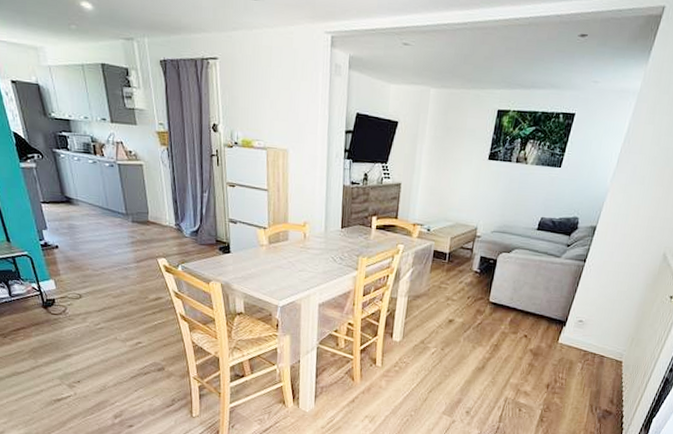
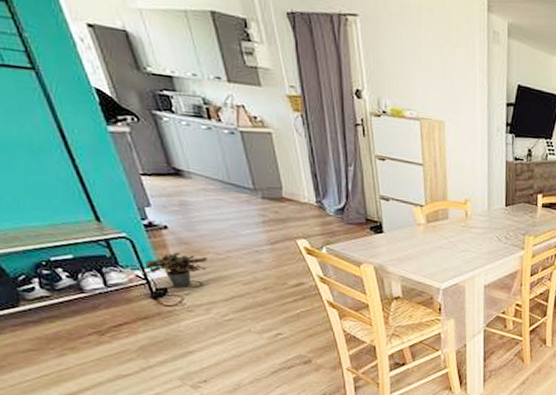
potted plant: none [38,268,87,300] -> present [143,252,207,288]

